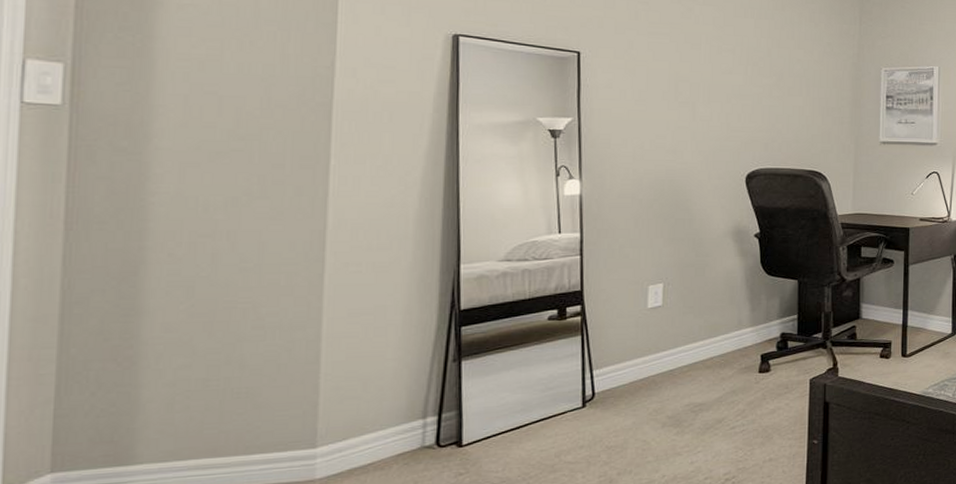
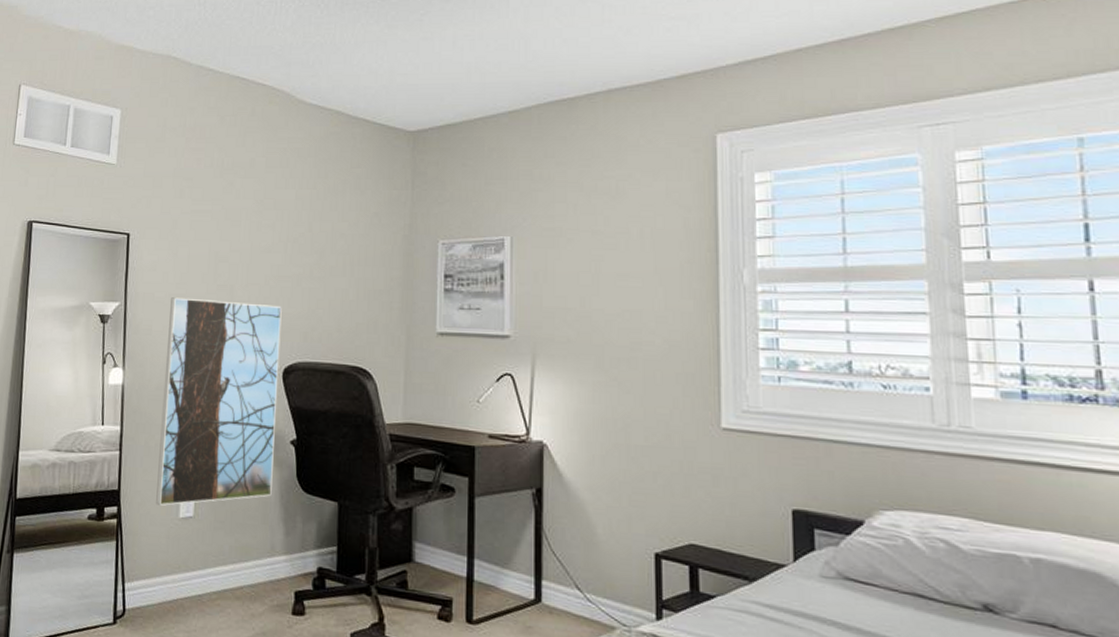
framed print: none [623,113,744,300] -> present [156,297,282,506]

